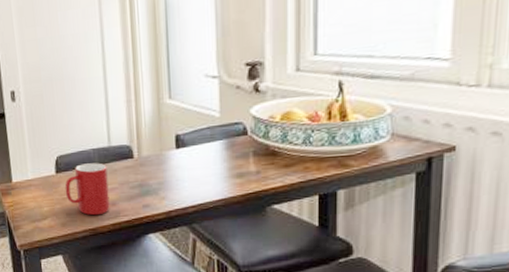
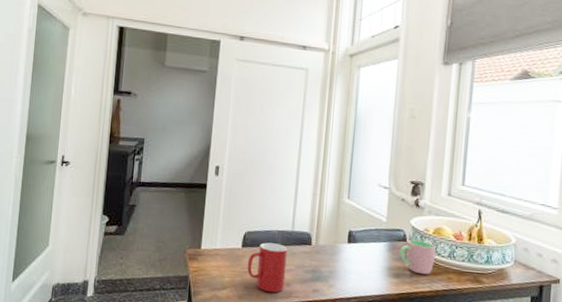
cup: none [240,130,286,169] -> present [399,240,436,275]

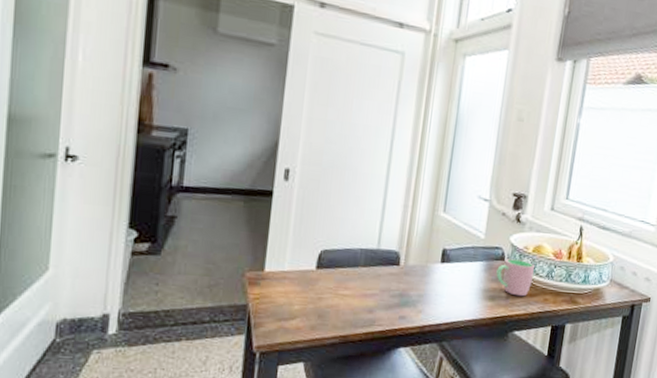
cup: present [247,242,288,293] -> none [321,263,372,322]

